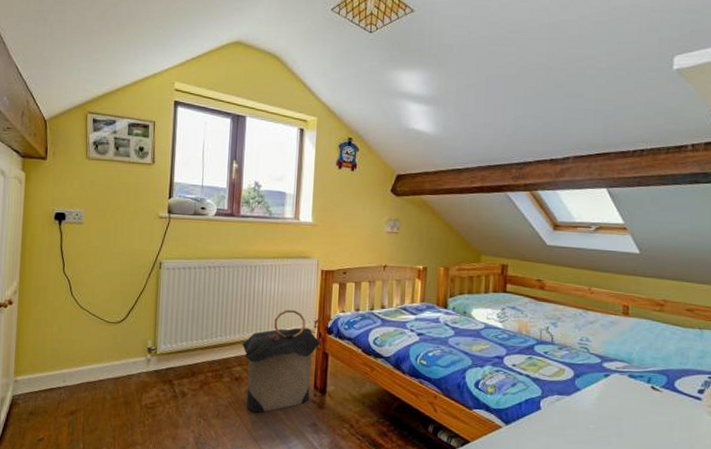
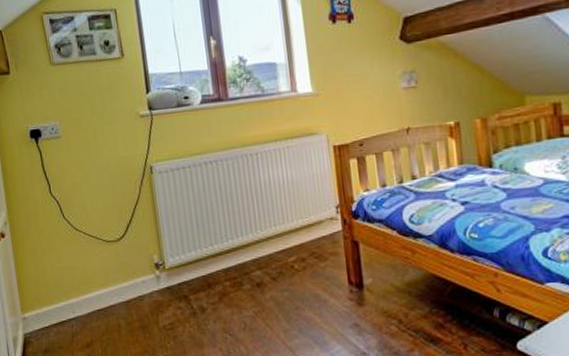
laundry hamper: present [241,309,321,413] -> none [256,196,348,320]

